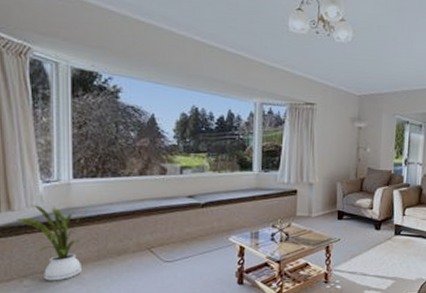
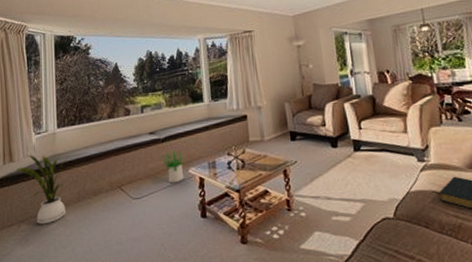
potted plant: none [200,217,226,250] -> present [162,150,186,183]

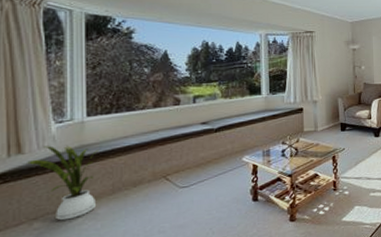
potted plant: present [162,150,186,183] -> none [214,140,239,171]

